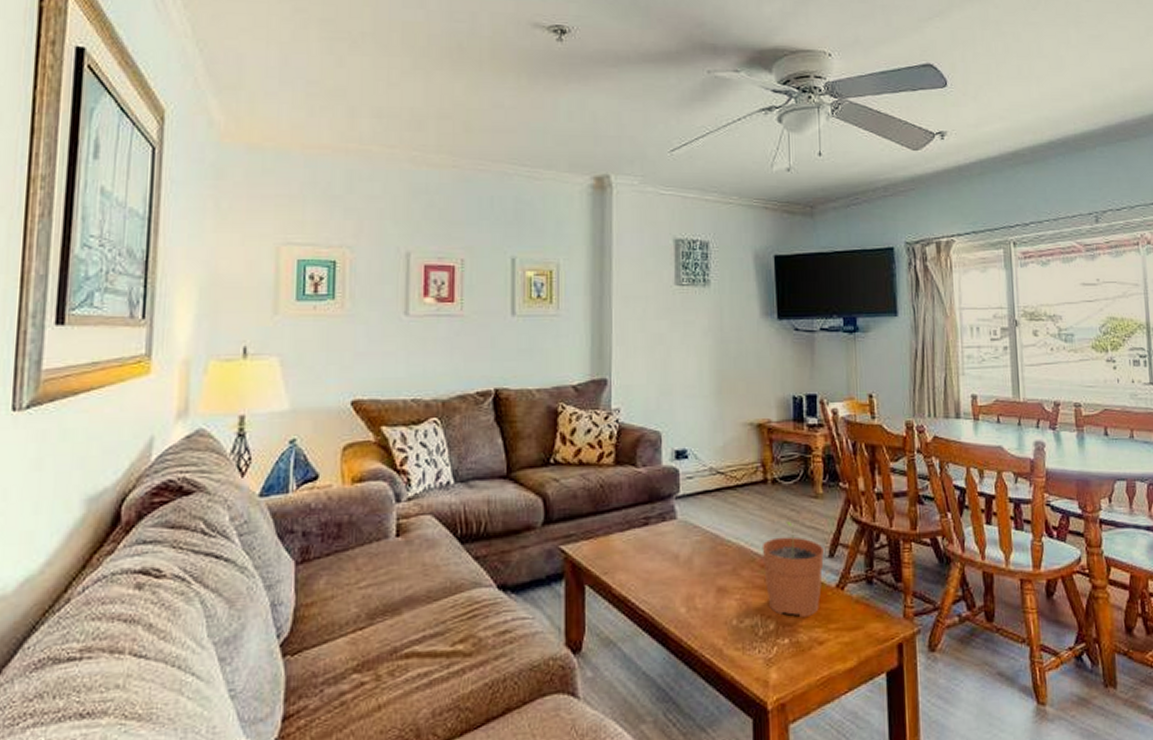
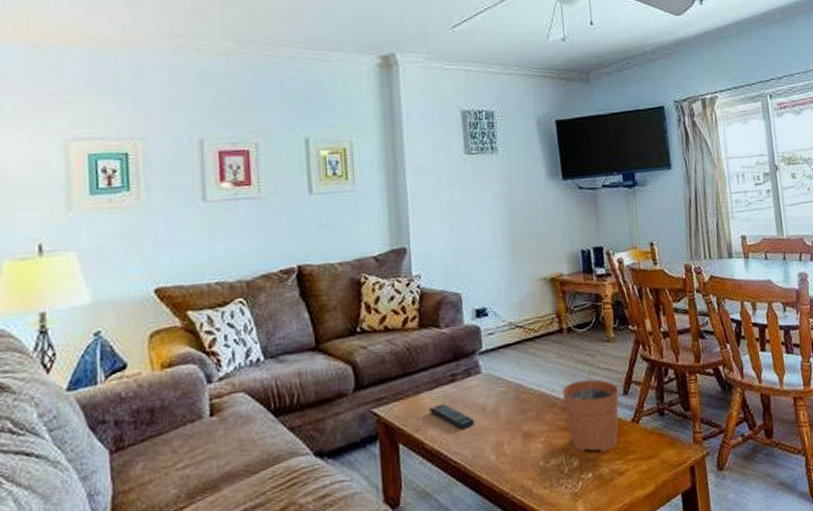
remote control: none [620,547,665,578] -> present [429,403,474,430]

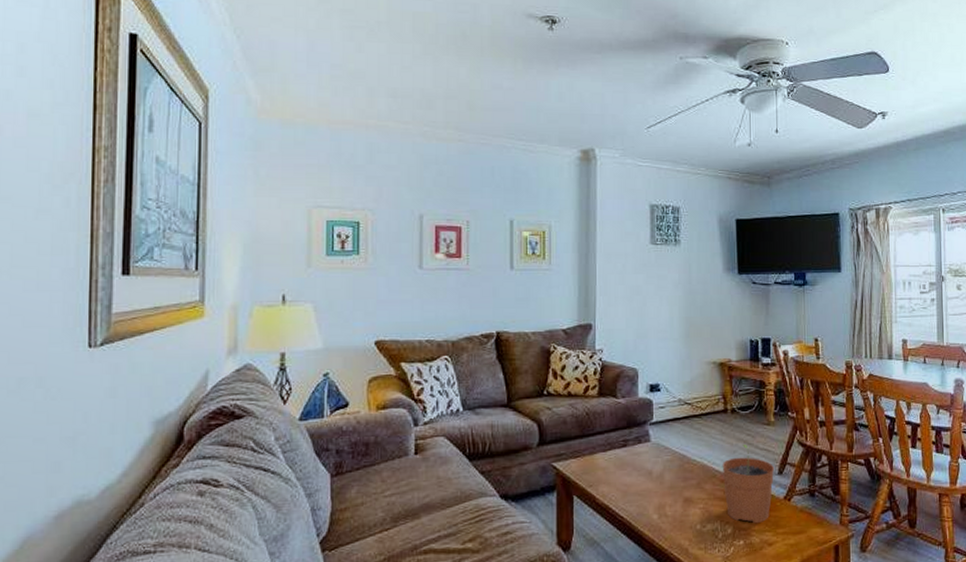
remote control: present [429,403,474,430] -> none [602,464,641,490]

